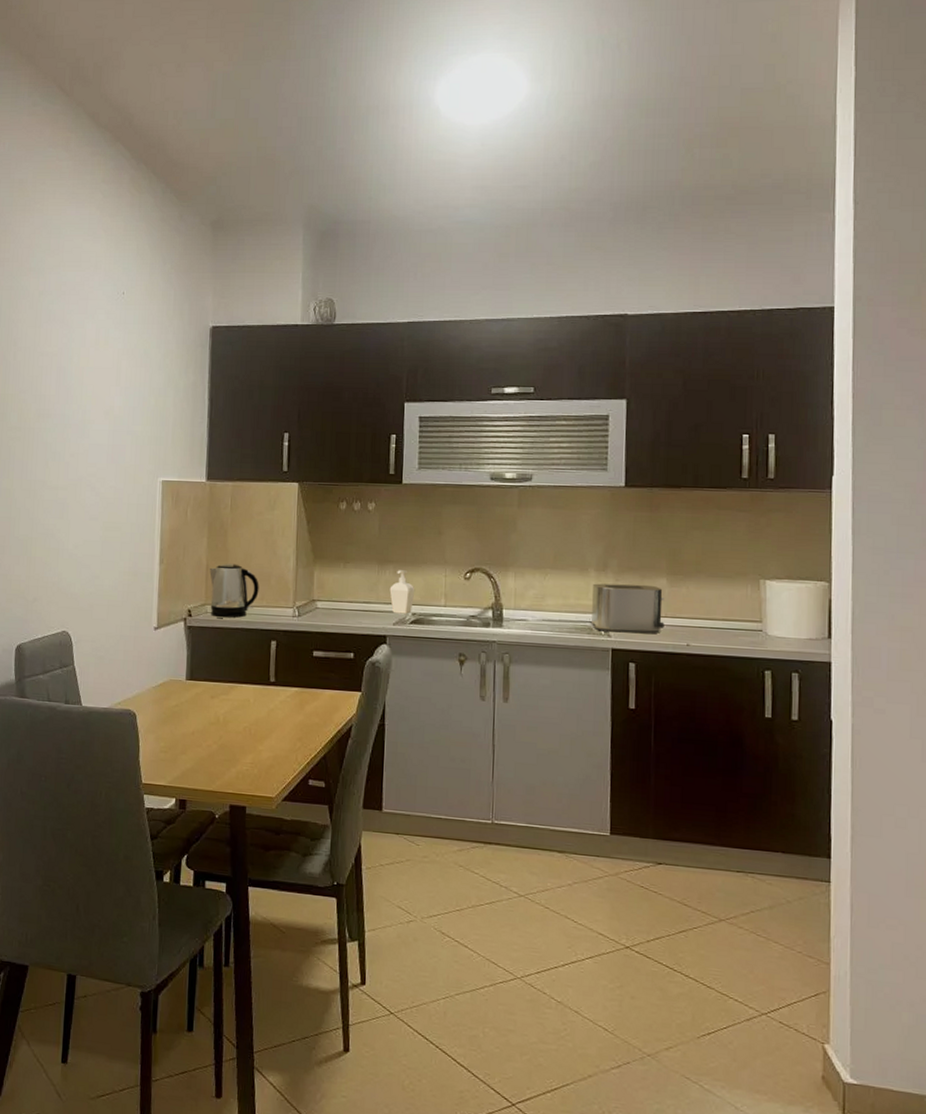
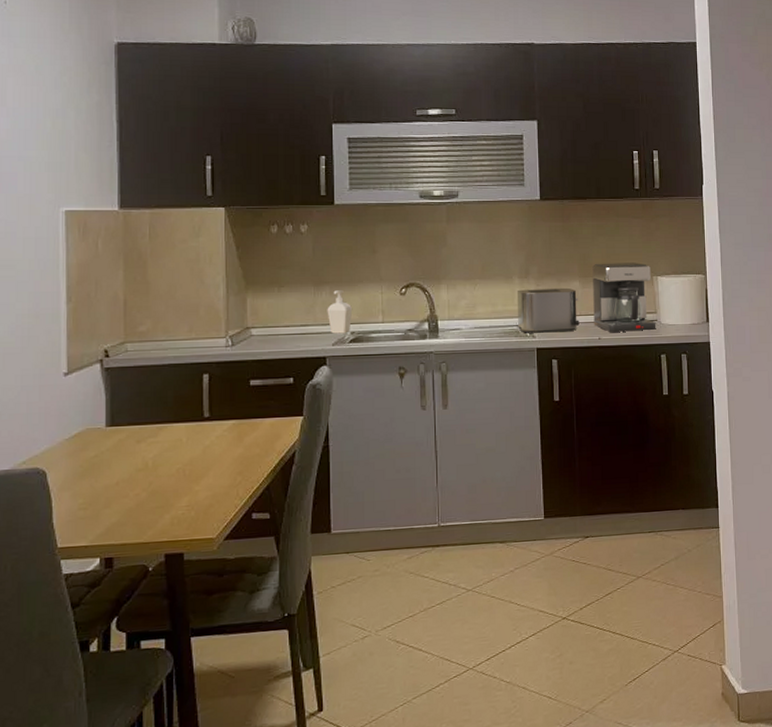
kettle: present [209,563,259,619] -> none [128,296,187,356]
coffee maker: none [681,560,761,642] -> present [592,262,656,333]

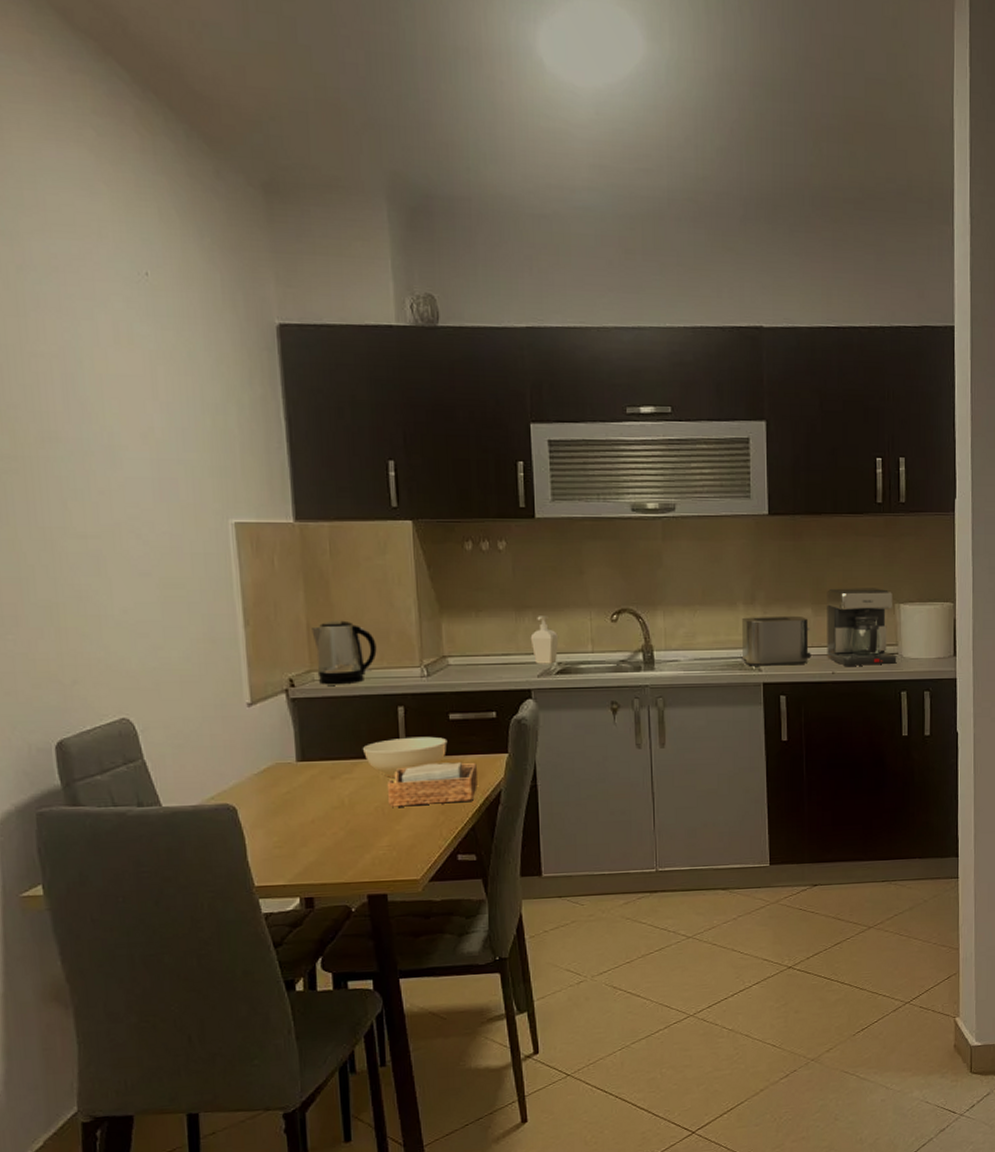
kettle: none [128,296,187,356] -> present [312,620,377,685]
bowl: none [168,401,247,441] -> present [362,736,448,778]
napkin holder: none [189,425,275,469] -> present [387,762,478,807]

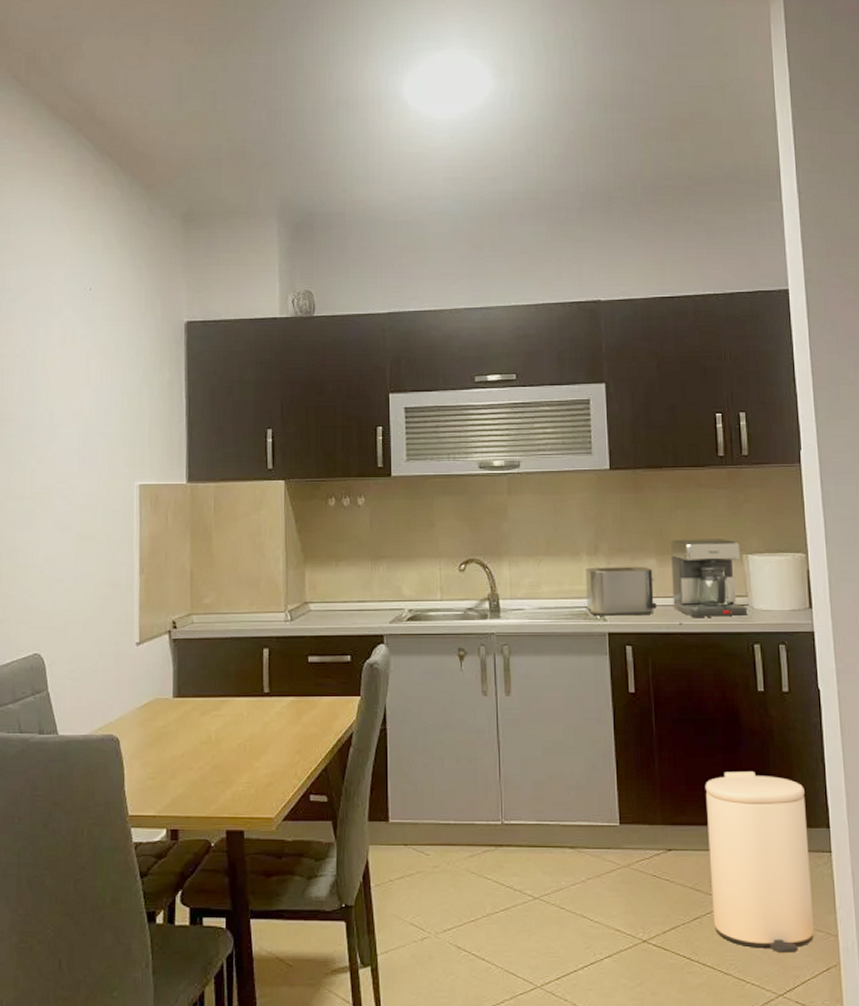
kettle: present [312,620,377,685] -> none [194,569,248,628]
bowl: present [362,736,448,778] -> none [230,677,306,716]
napkin holder: present [387,762,478,807] -> none [249,703,332,745]
soap bottle: present [530,616,559,664] -> none [384,565,411,611]
pedal bin: none [850,810,940,967] -> present [705,772,815,953]

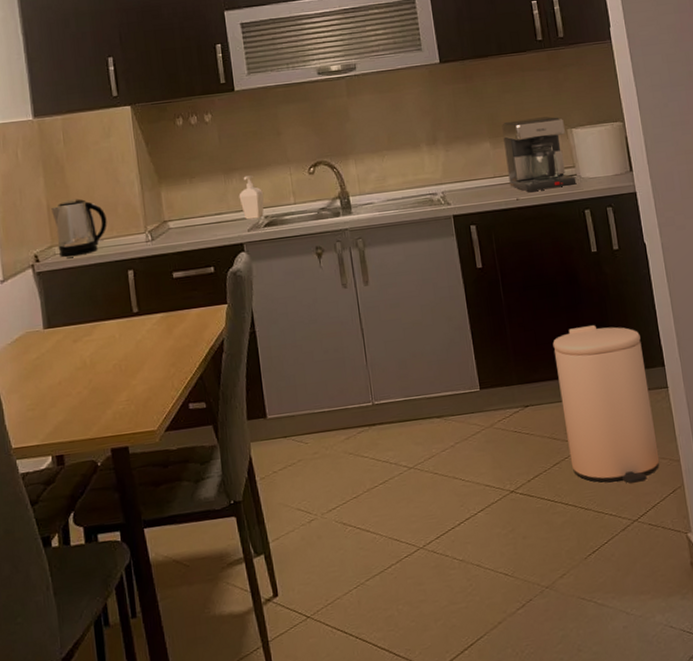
kettle: none [194,569,248,628] -> present [51,198,107,258]
soap bottle: none [384,565,411,611] -> present [239,175,265,220]
toaster: present [585,566,657,616] -> none [426,150,495,201]

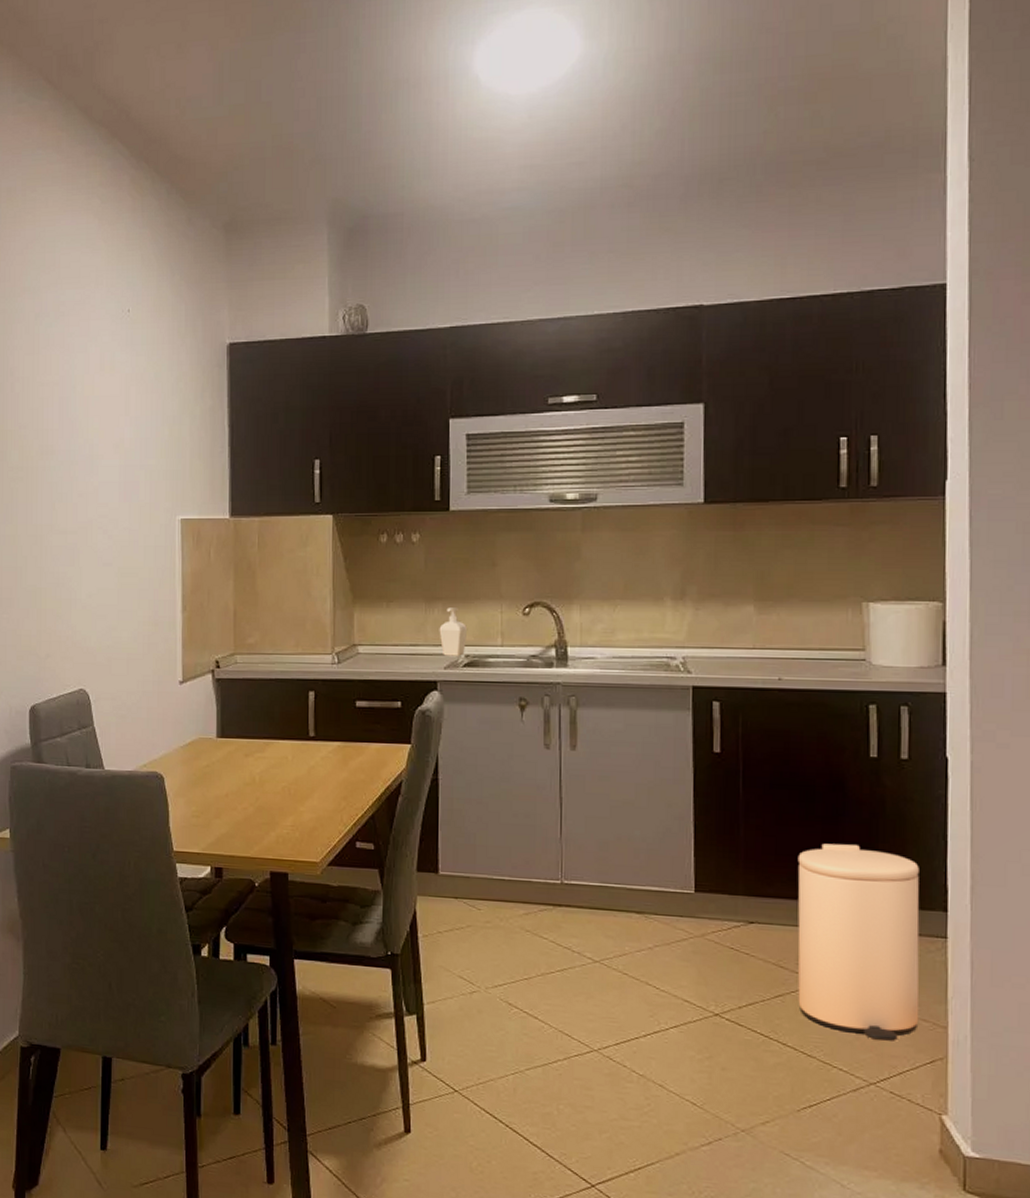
kettle: present [51,198,107,258] -> none [238,608,293,669]
coffee maker: present [502,116,577,192] -> none [772,583,864,673]

